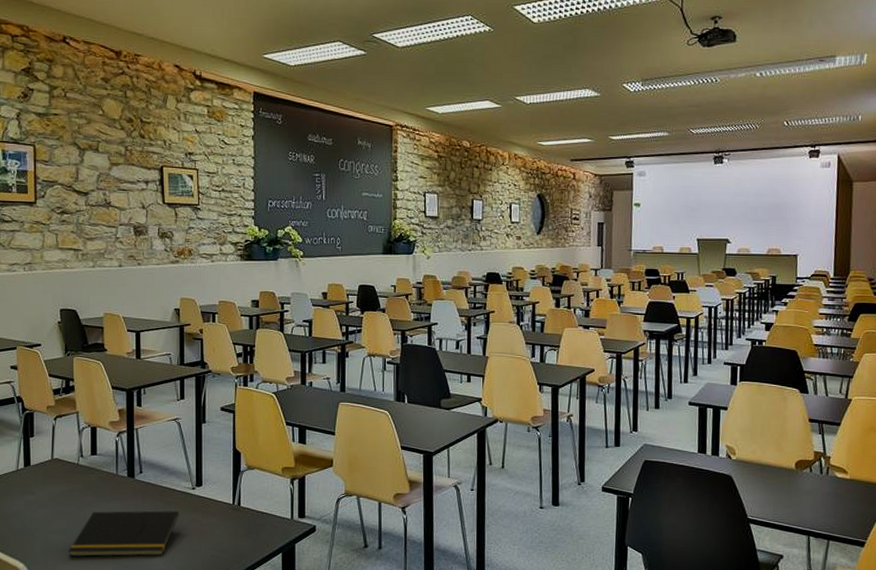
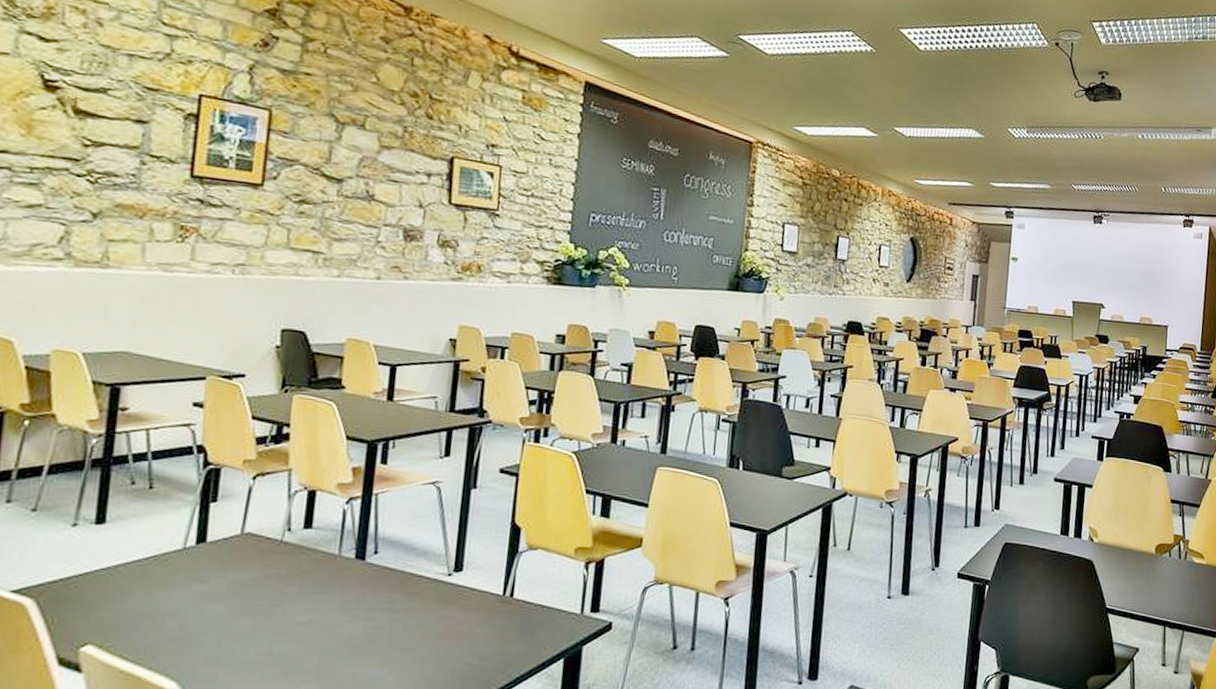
notepad: present [69,510,179,557] -> none [251,604,425,671]

